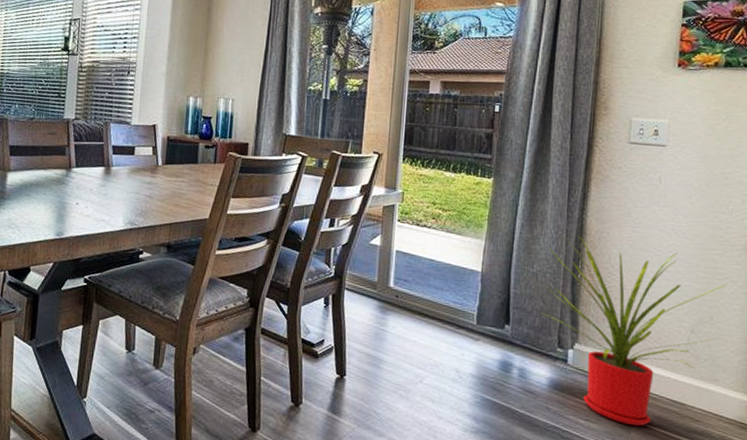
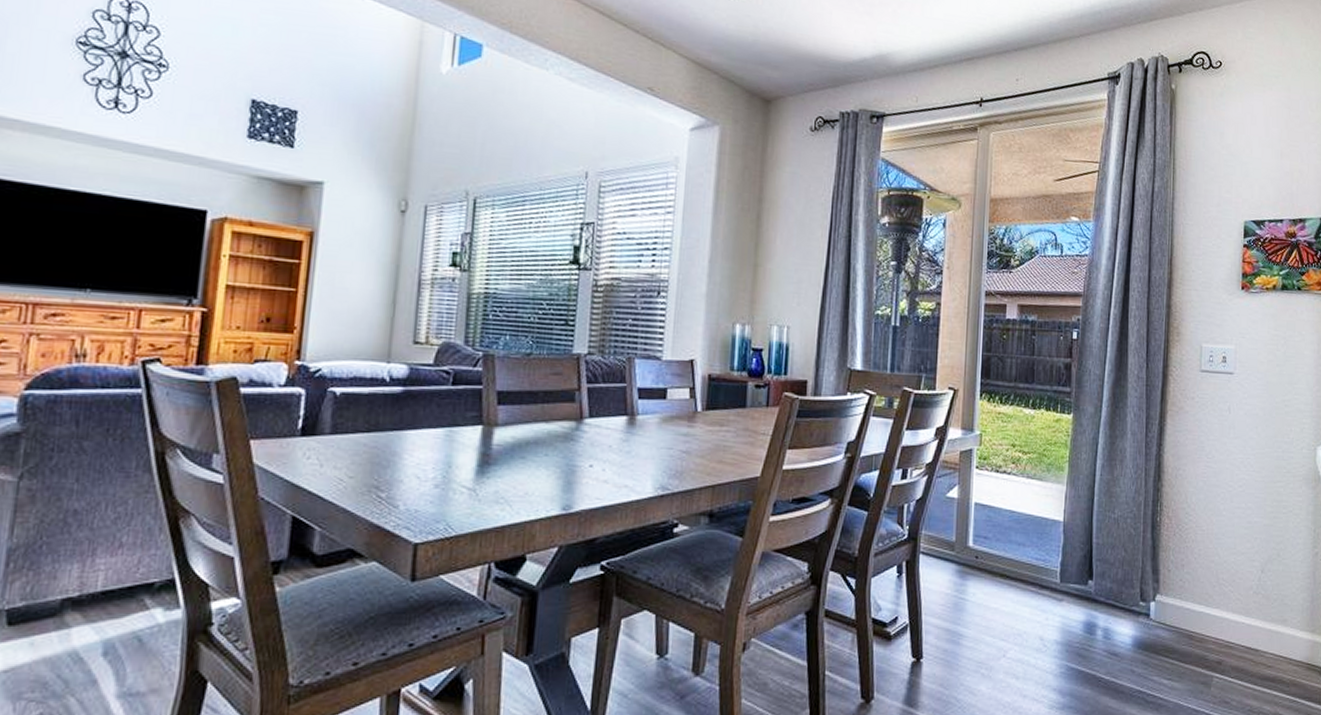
house plant: present [541,236,727,427] -> none [1123,475,1291,680]

